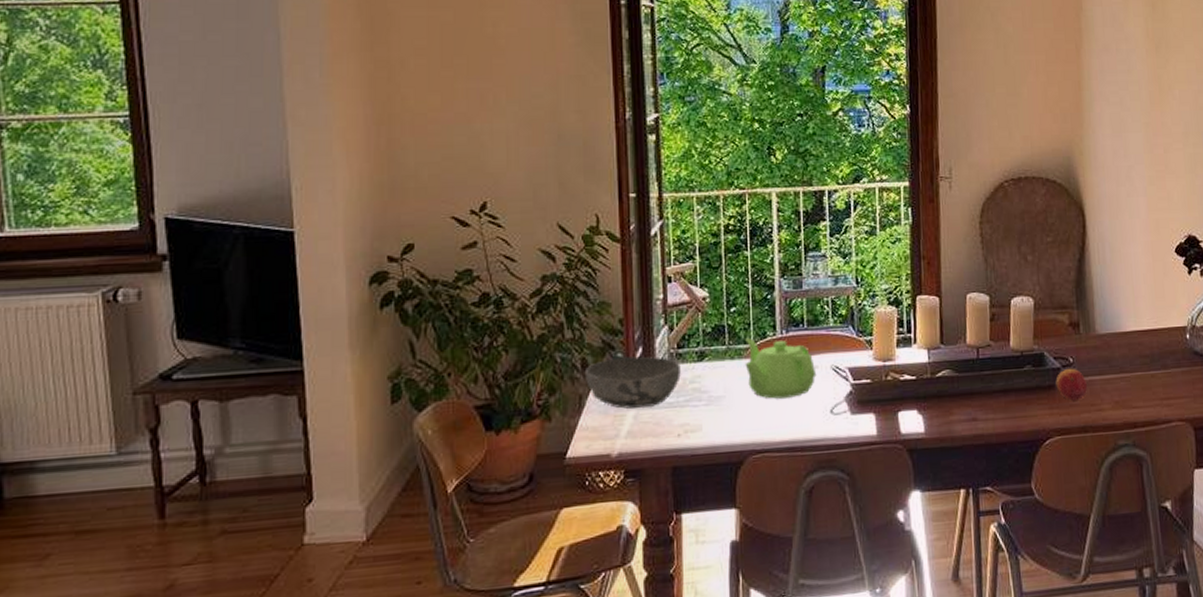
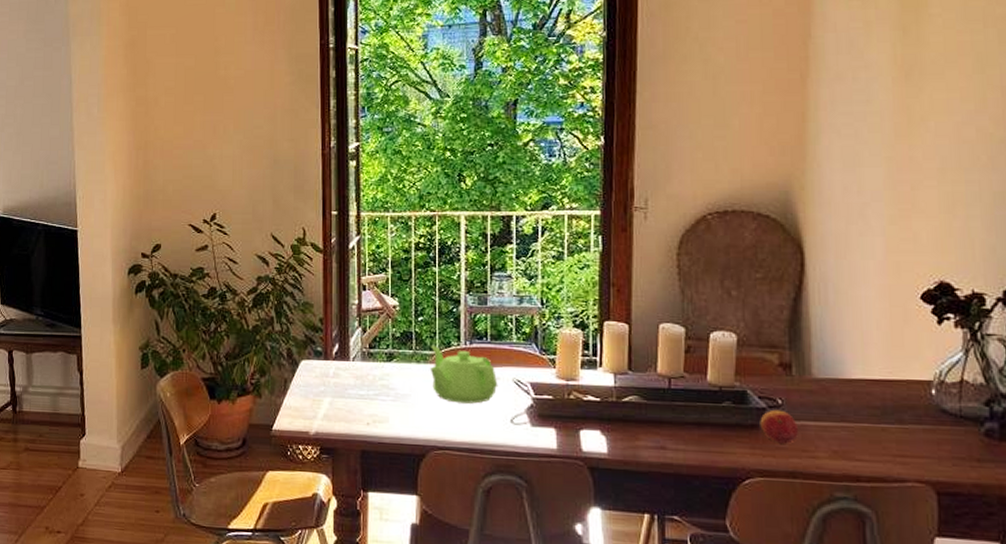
bowl: present [584,356,681,409] -> none [289,351,371,396]

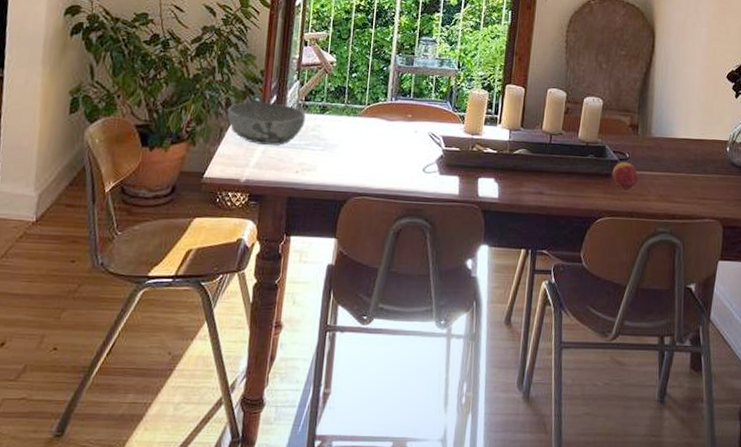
bowl: none [289,351,371,396] -> present [227,101,306,145]
teapot: present [430,344,498,404] -> none [358,99,416,154]

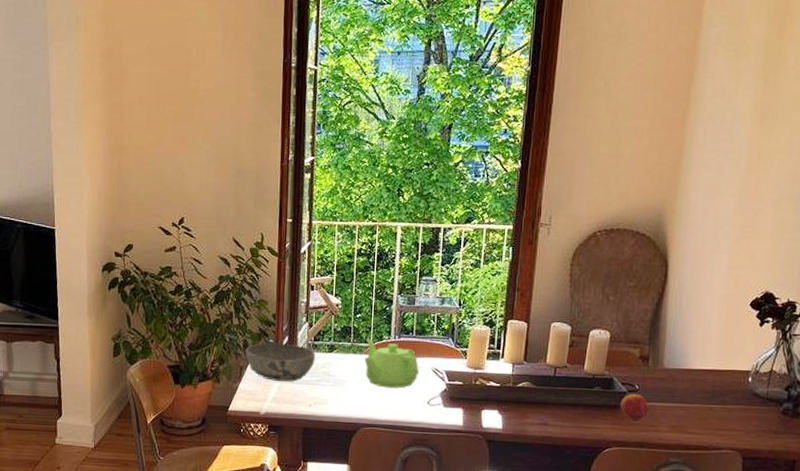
teapot: none [358,99,416,154] -> present [364,338,420,388]

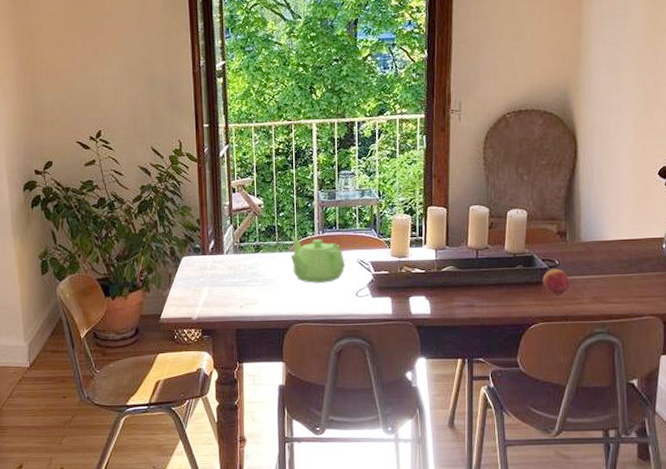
bowl: present [245,342,315,382] -> none [172,247,242,285]

